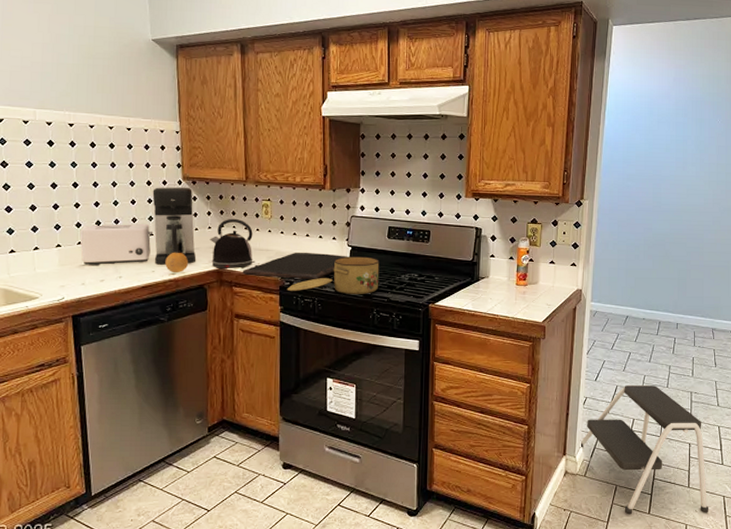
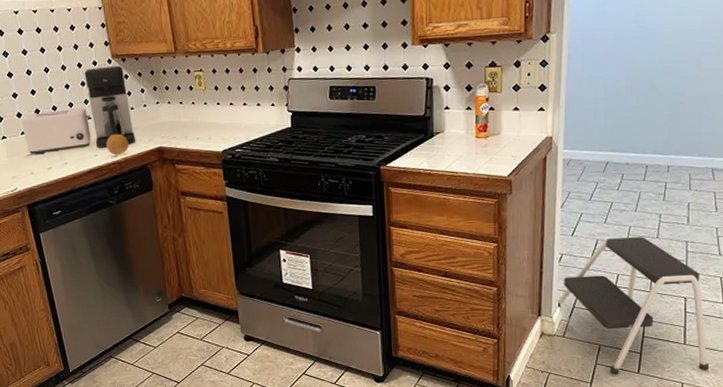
kettle: present [210,218,256,268] -> none [146,93,195,147]
cutting board: present [242,252,350,280] -> none [182,121,291,152]
cooking pot: present [287,256,380,295] -> none [229,121,325,165]

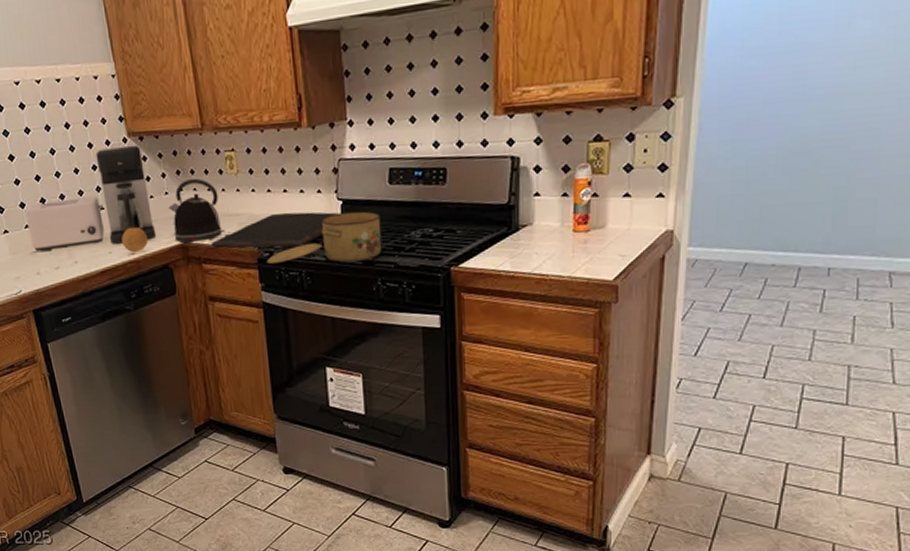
kettle: none [146,93,195,147] -> present [168,178,226,243]
cutting board: none [182,121,291,152] -> present [211,212,342,249]
cooking pot: none [229,121,325,165] -> present [266,211,382,265]
step stool: present [556,236,710,375] -> none [670,357,872,530]

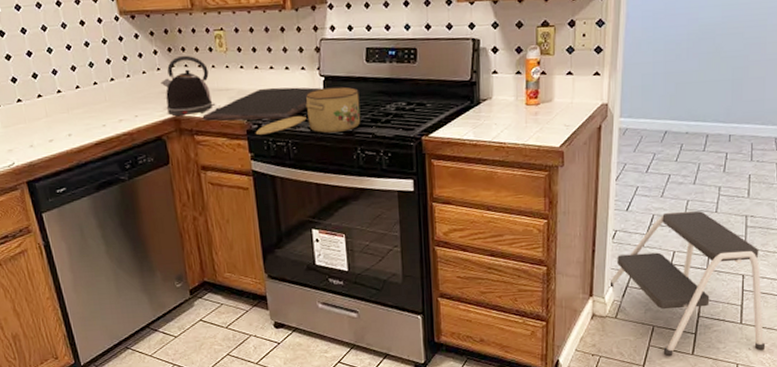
toaster: present [25,195,105,252] -> none [17,71,98,126]
coffee maker: present [95,145,157,246] -> none [87,23,150,119]
fruit: present [121,226,149,253] -> none [115,100,142,126]
step stool: none [670,357,872,530] -> present [608,210,766,357]

